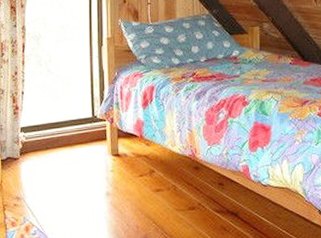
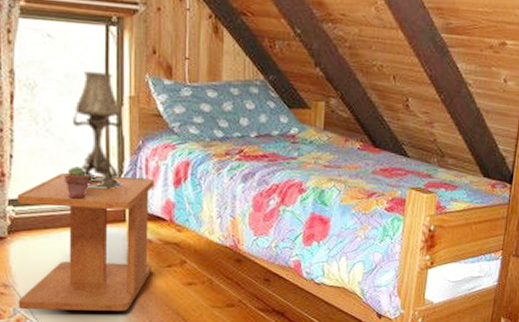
side table: none [26,102,127,218] -> present [16,173,154,311]
potted succulent: none [60,97,80,123] -> present [64,166,91,199]
table lamp: none [67,21,103,115] -> present [73,71,123,190]

